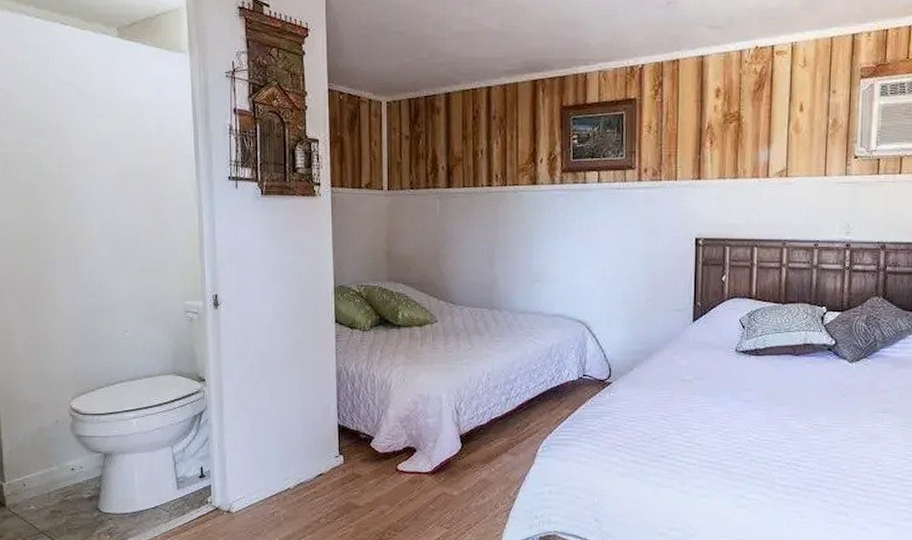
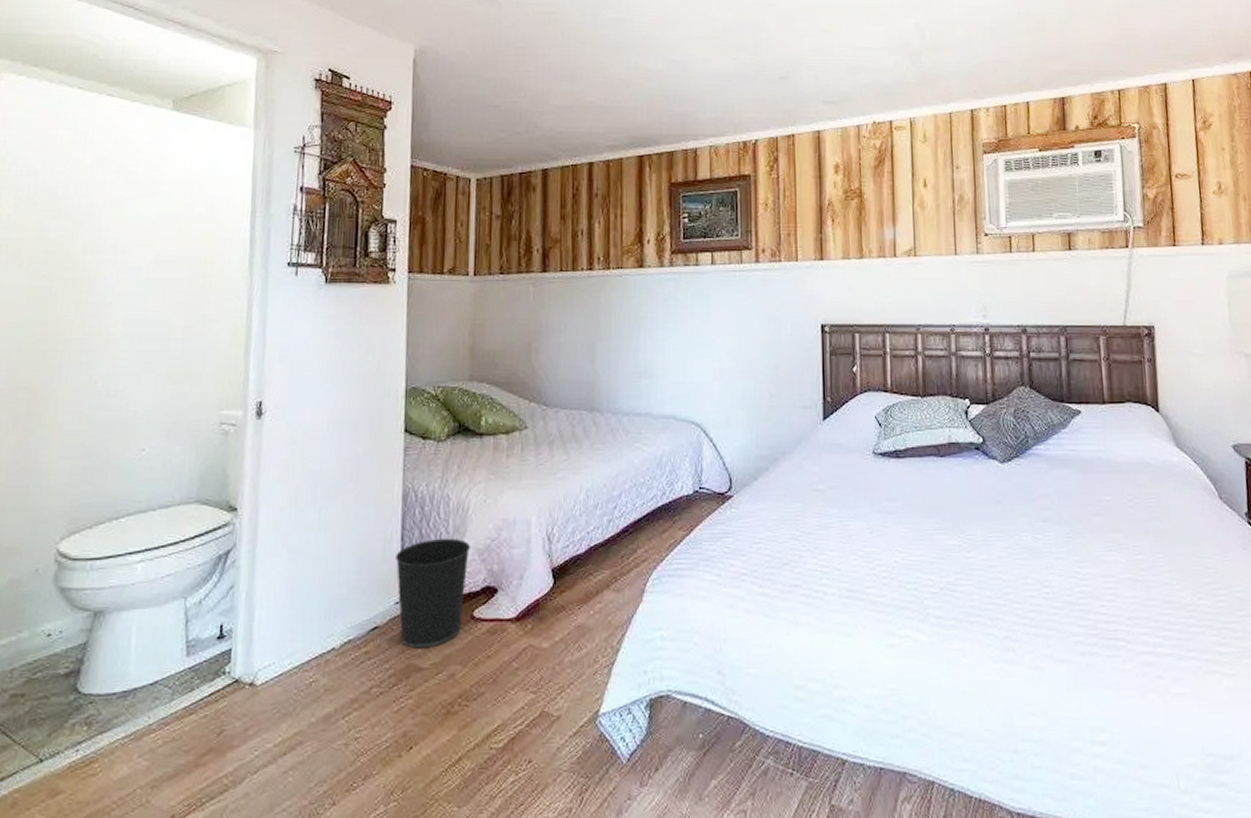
wastebasket: none [334,408,394,492] -> present [396,538,471,649]

